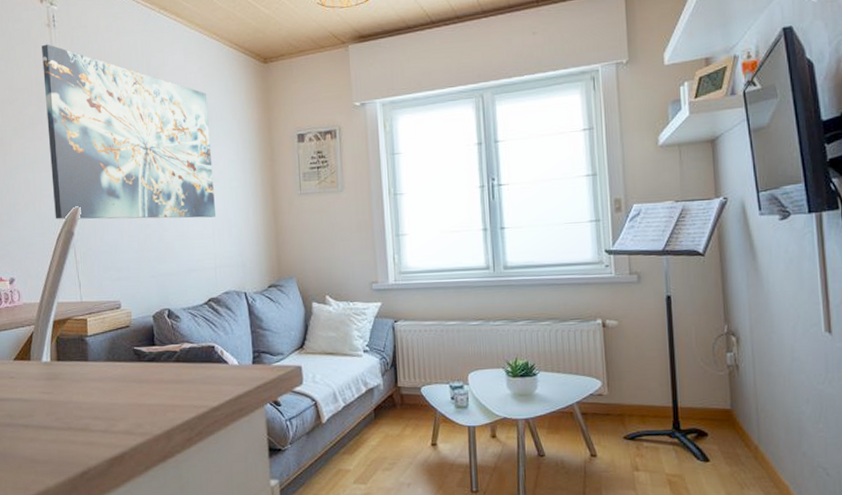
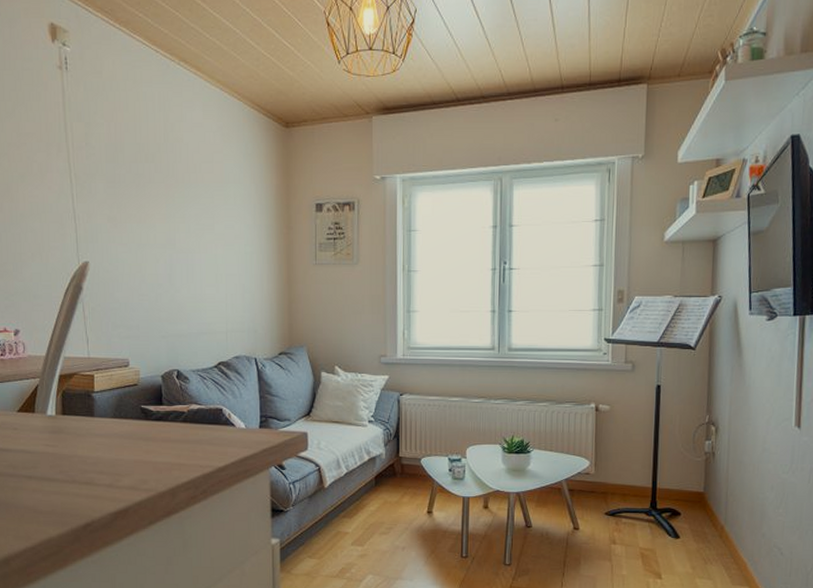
wall art: present [42,44,217,219] -> none [52,87,230,281]

